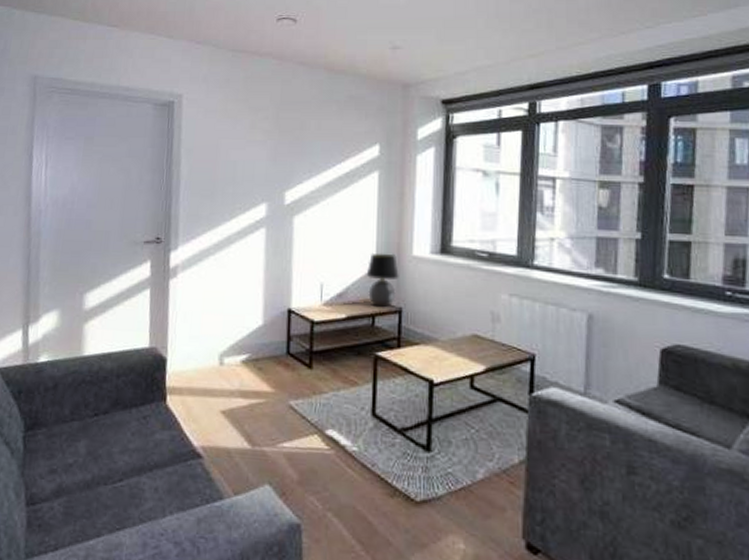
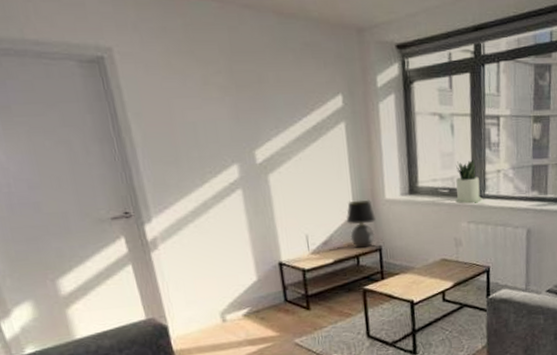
planter: none [494,222,530,274] -> present [454,159,483,204]

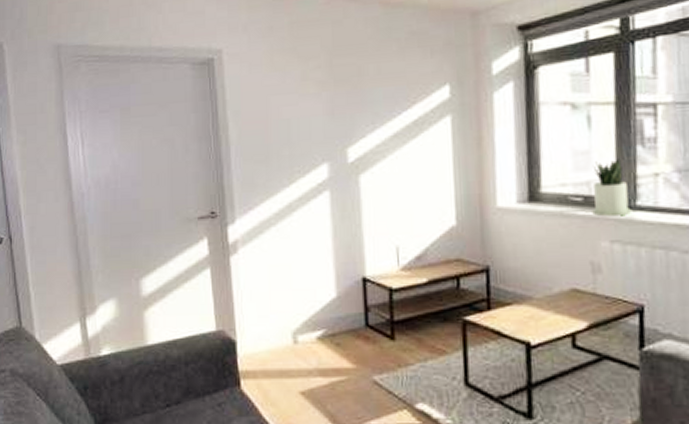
table lamp: present [346,199,376,249] -> none [445,206,483,268]

